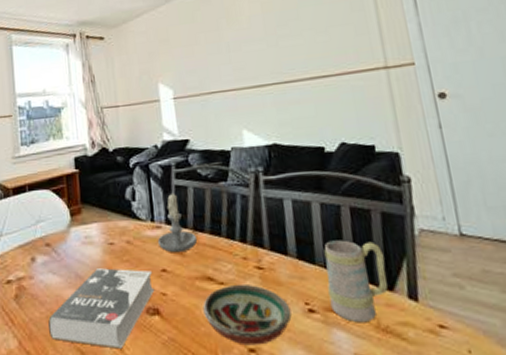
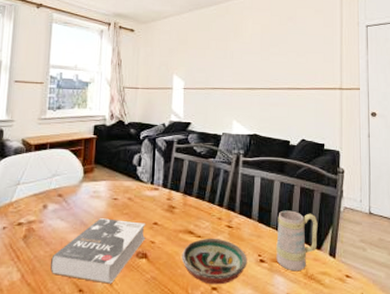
candle: present [157,192,197,253] -> none [153,163,185,211]

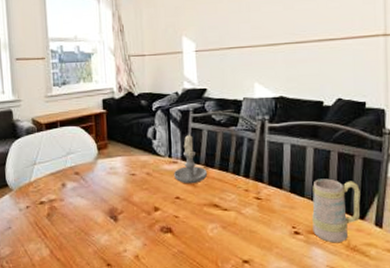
book: present [50,218,146,284] -> none [76,194,169,258]
candle: none [153,163,185,211] -> present [173,134,207,184]
decorative bowl: present [182,238,247,285] -> none [208,210,280,258]

